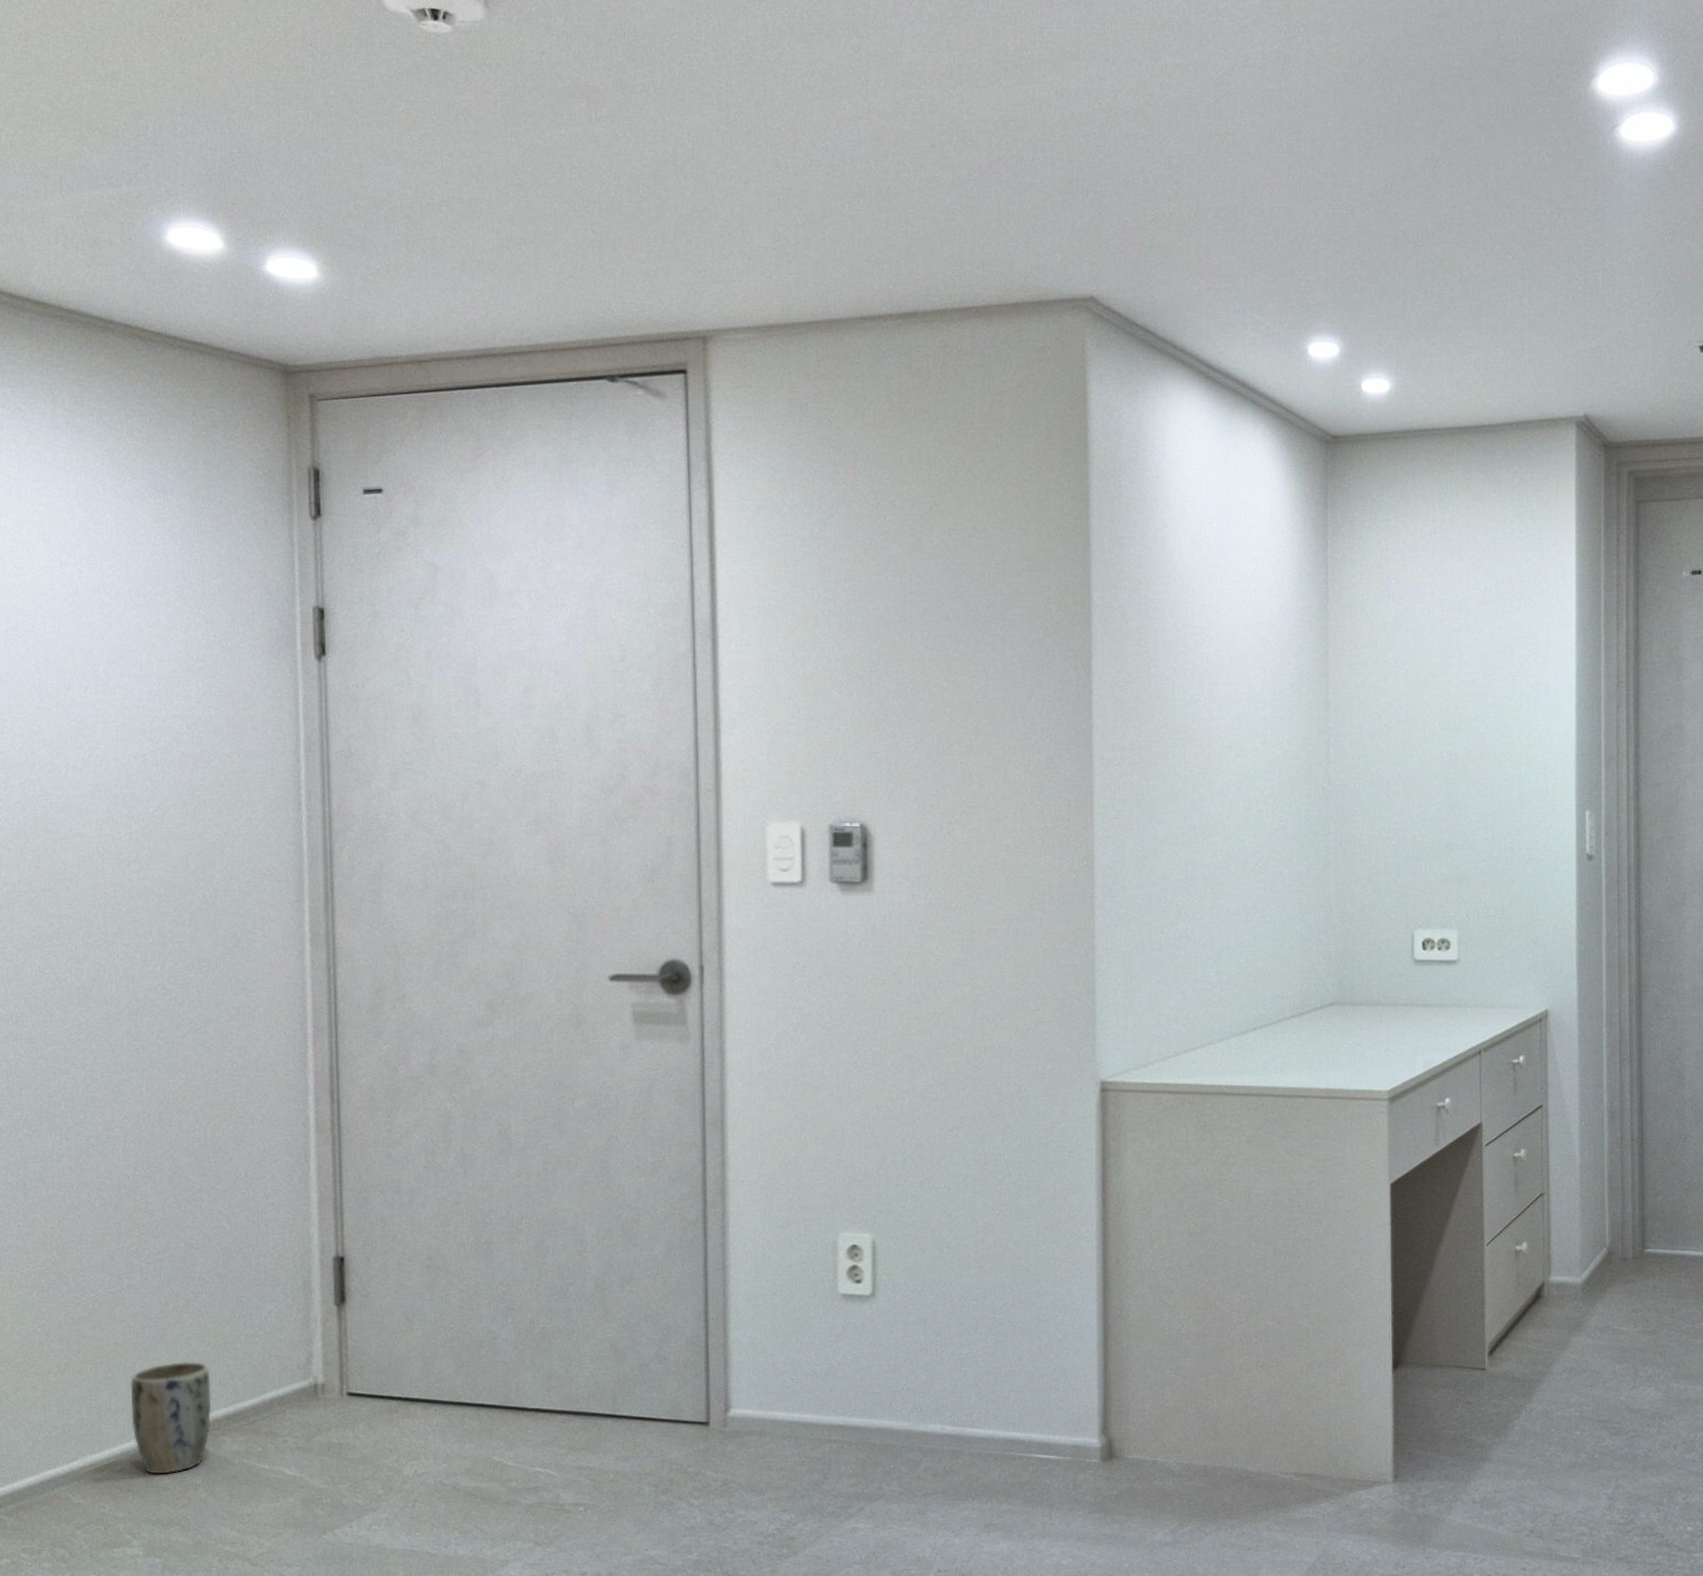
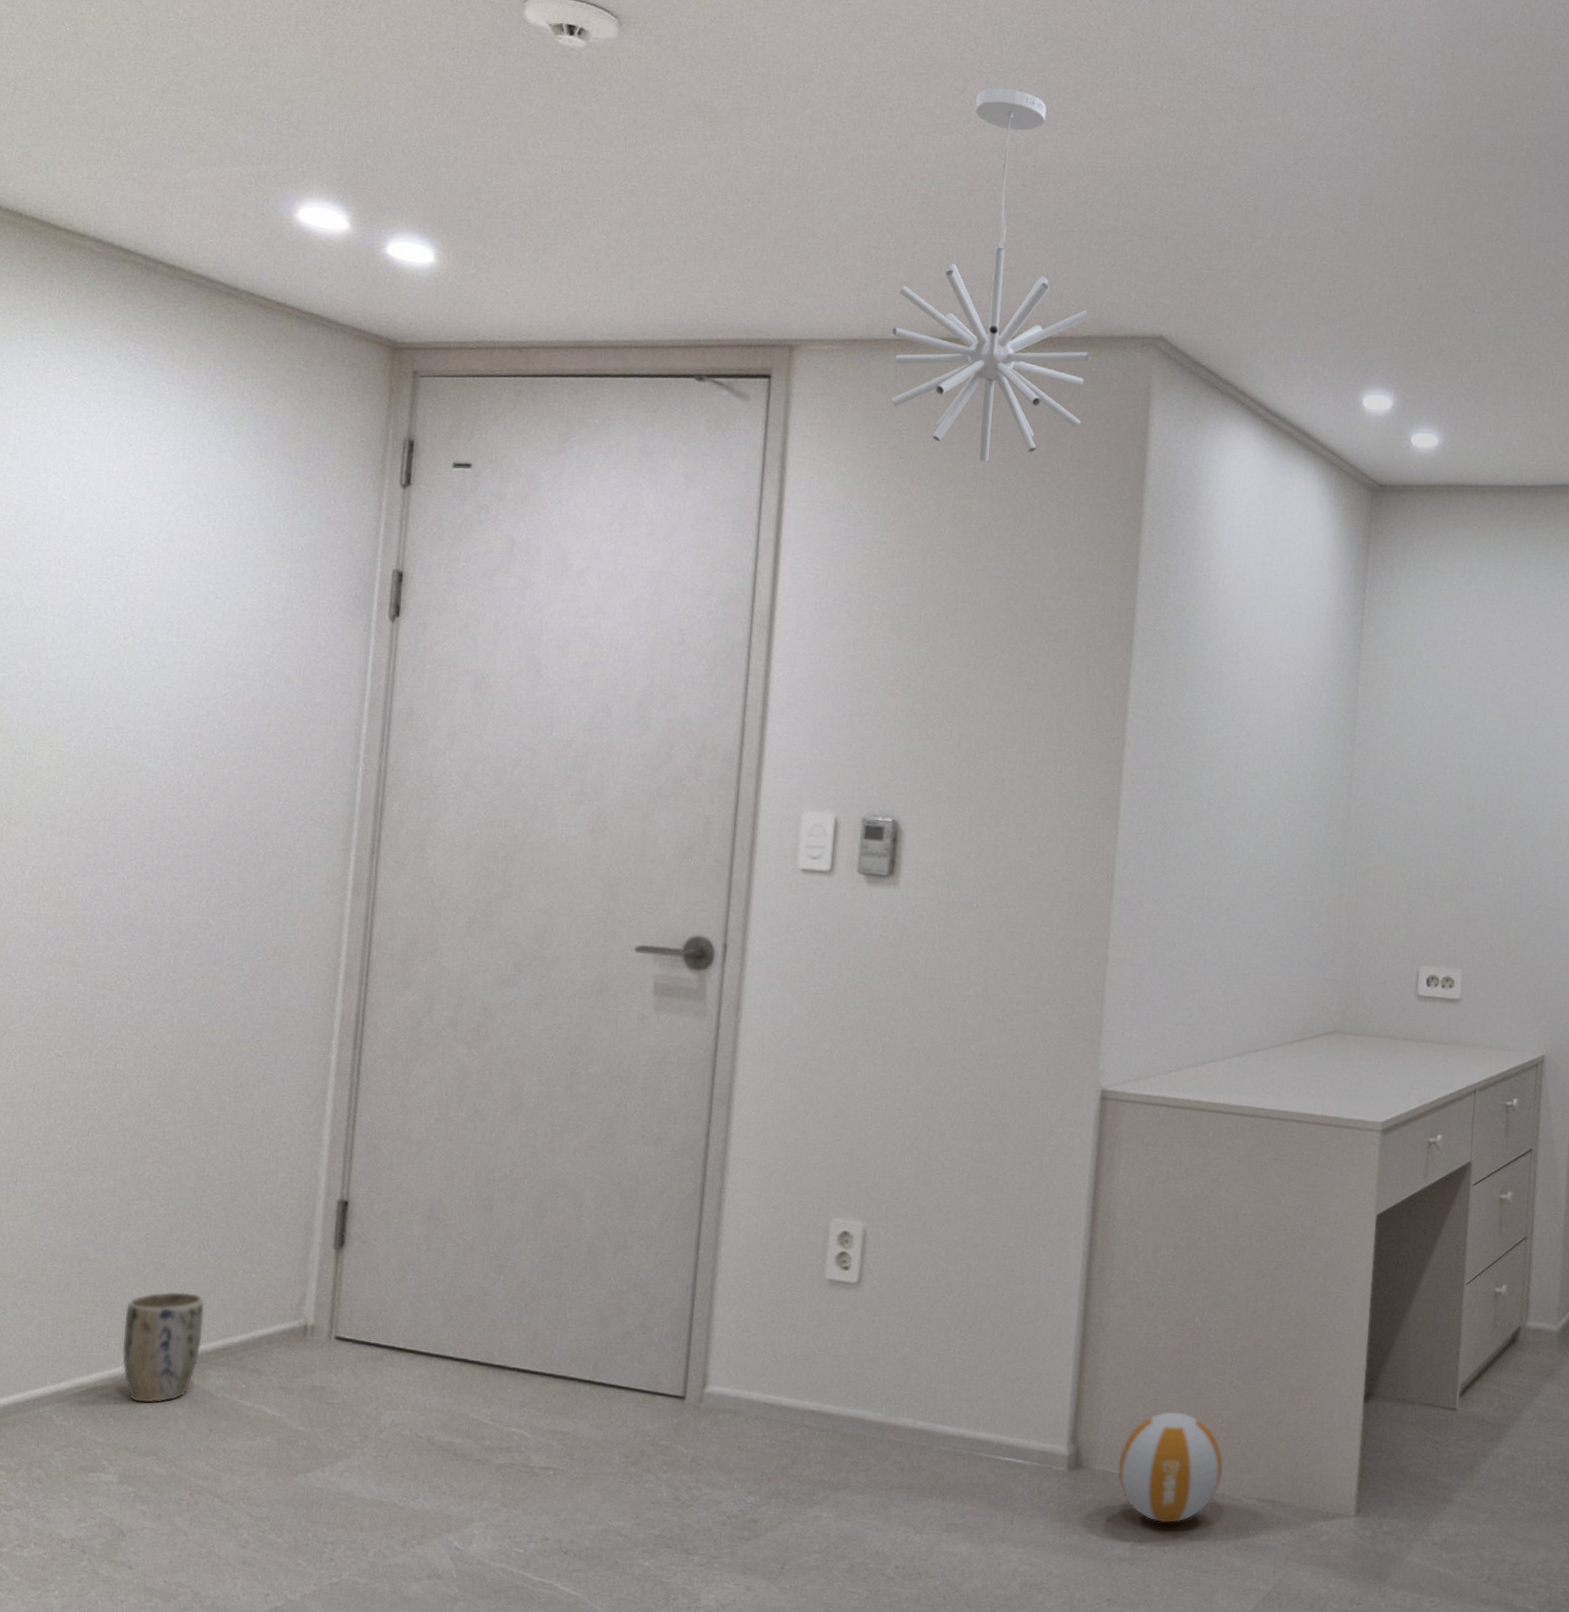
pendant light: none [809,42,1021,445] -> present [891,88,1091,462]
volleyball: none [1152,1395,1257,1506] -> present [1118,1411,1223,1524]

